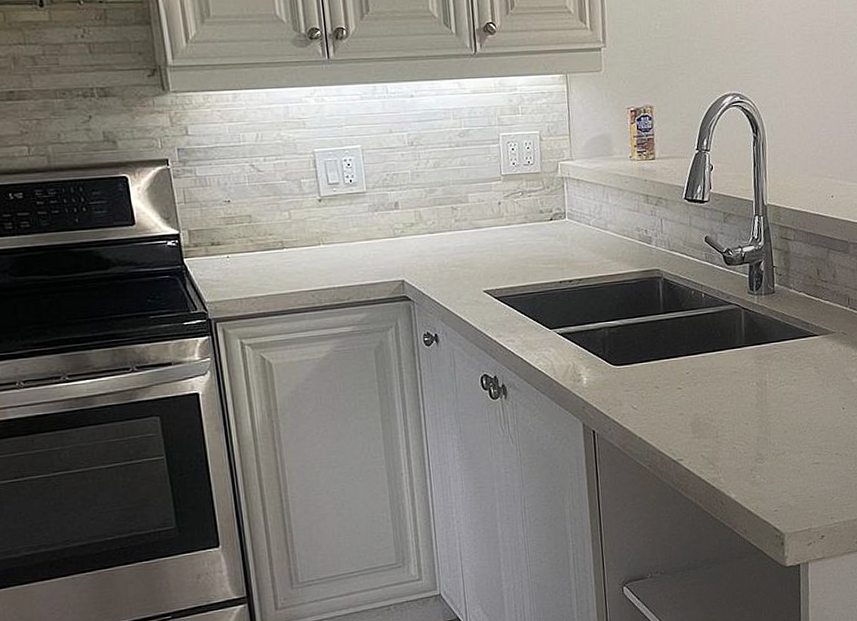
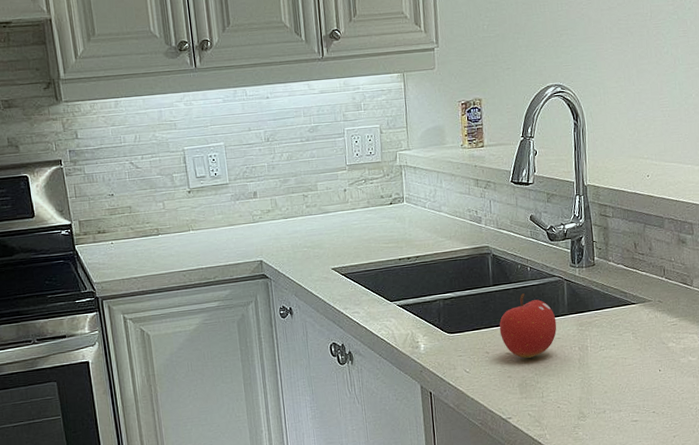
fruit: none [670,322,733,394] -> present [499,293,557,358]

